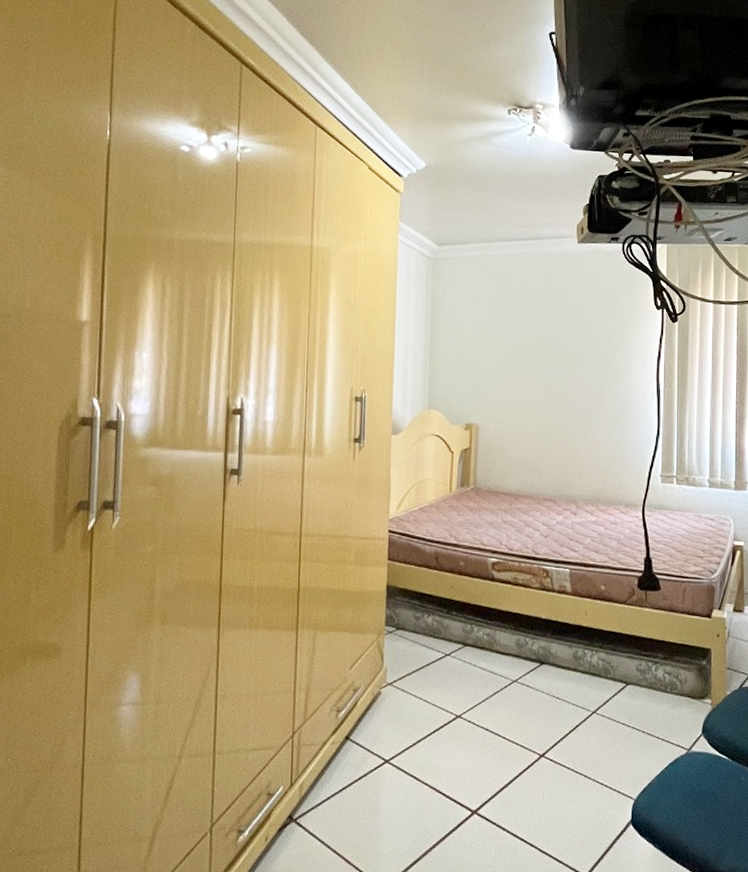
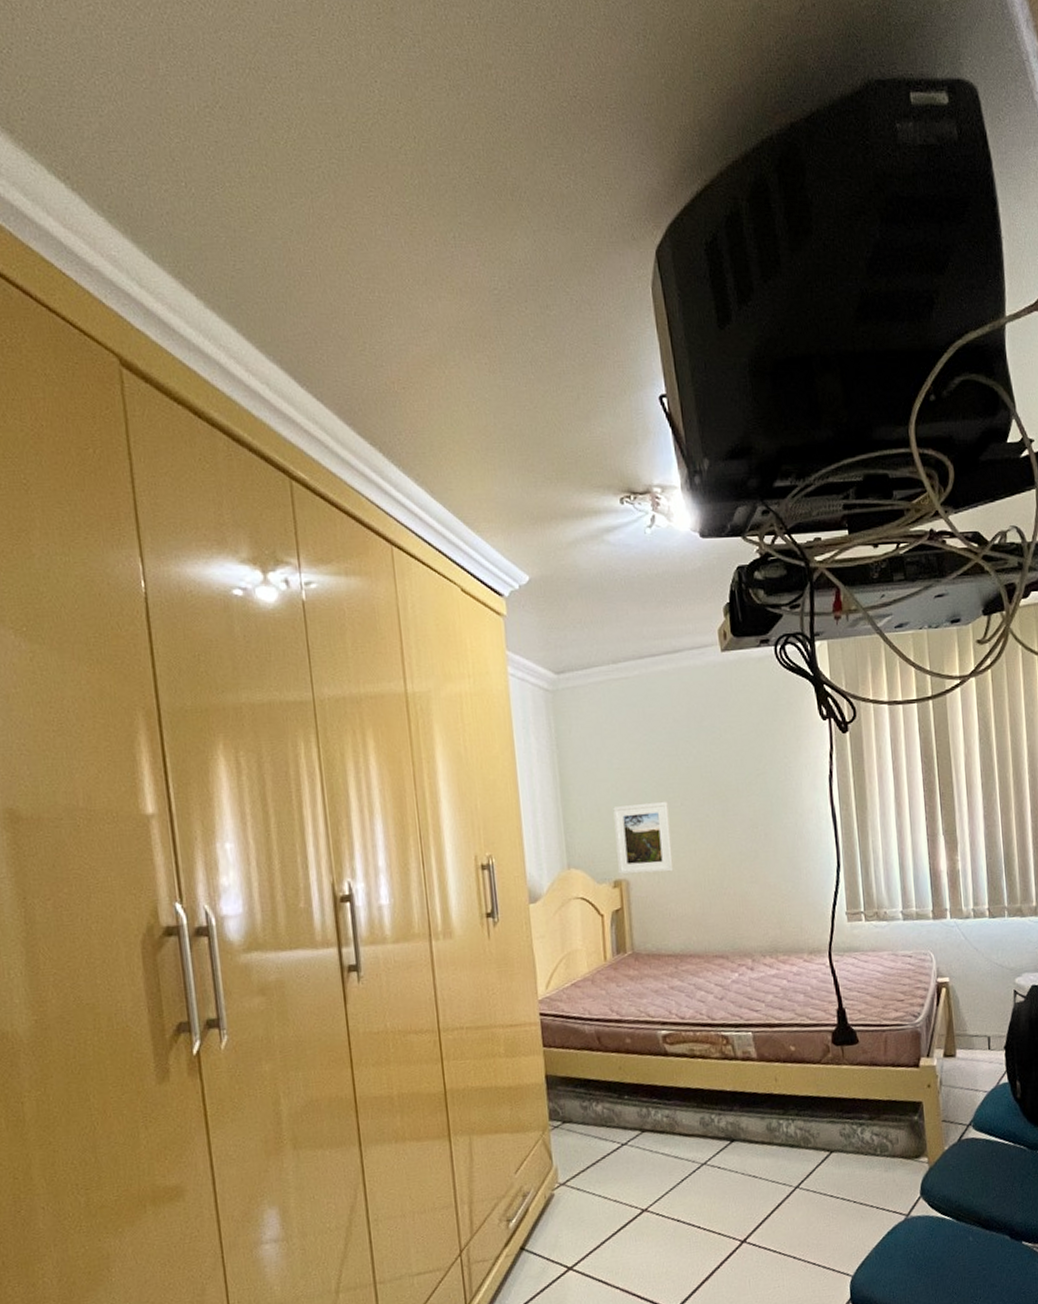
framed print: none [471,361,519,422] -> present [613,801,674,875]

